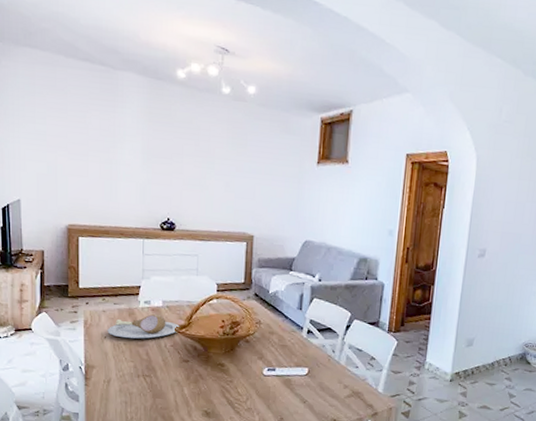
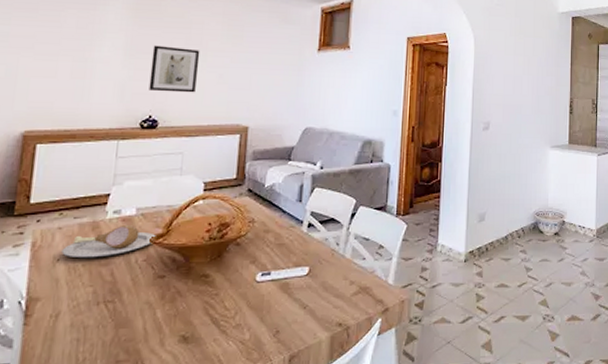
wall art: none [165,150,208,199] -> present [149,45,200,93]

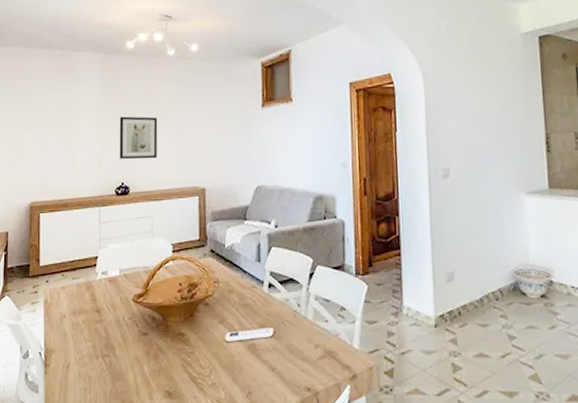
plate: present [61,225,156,258] -> none [66,286,137,315]

